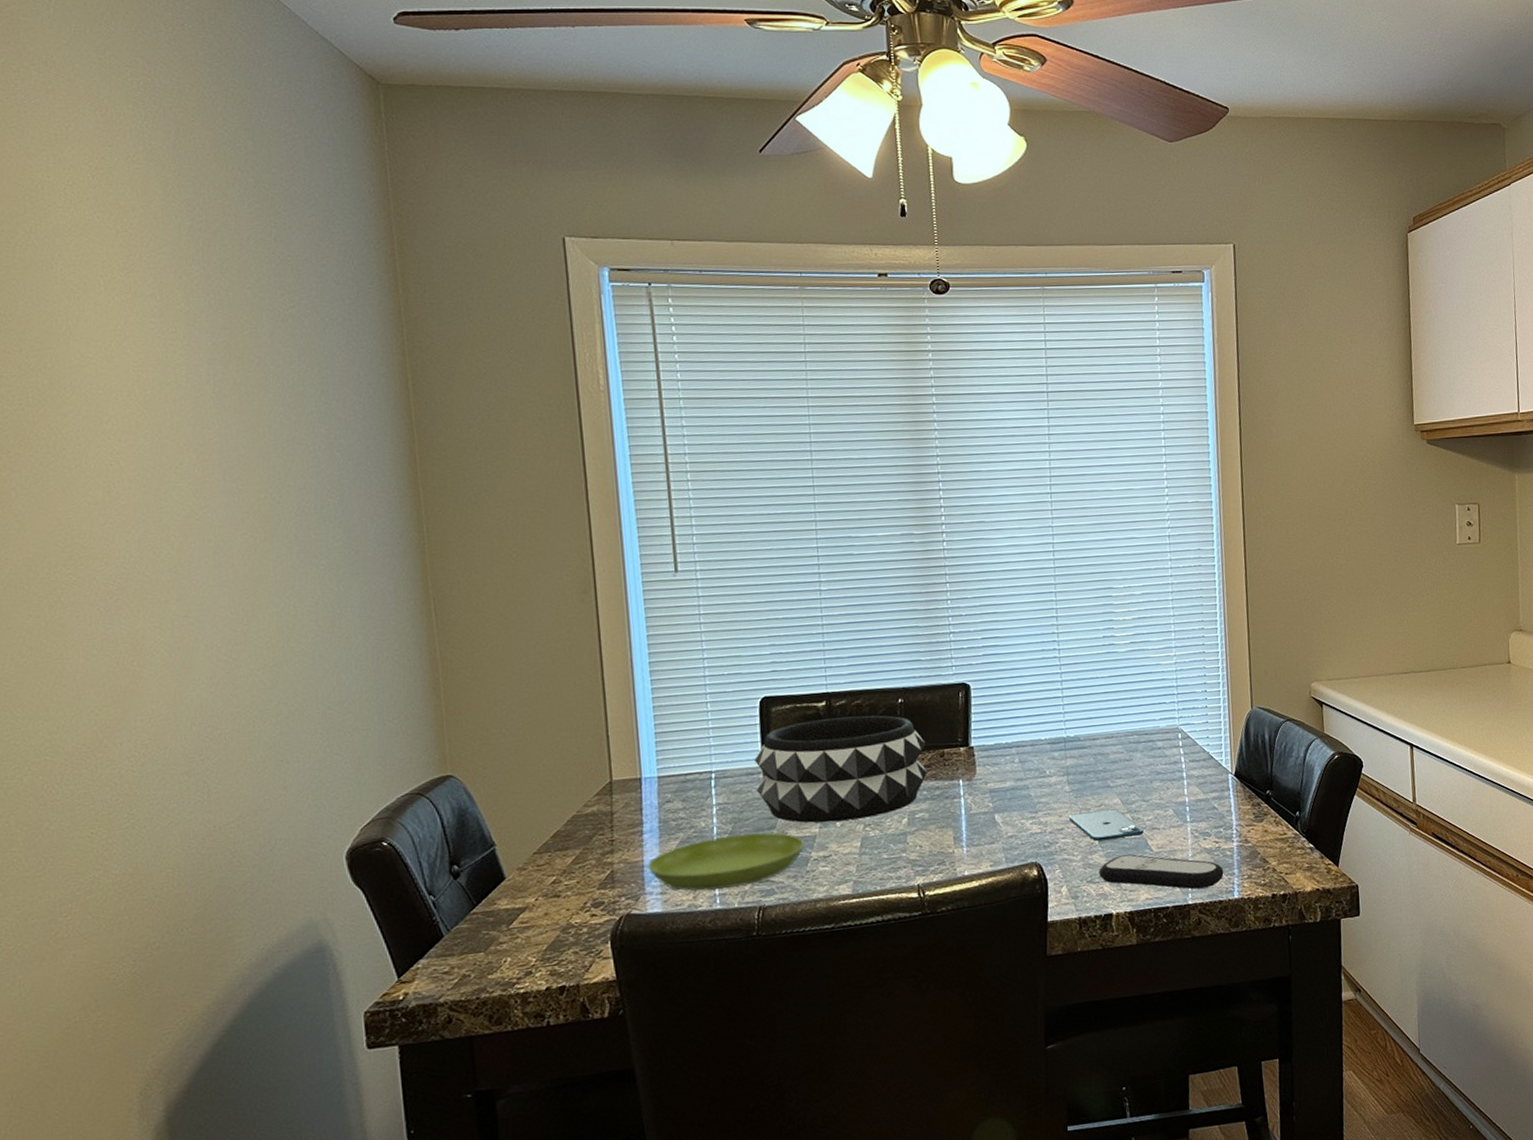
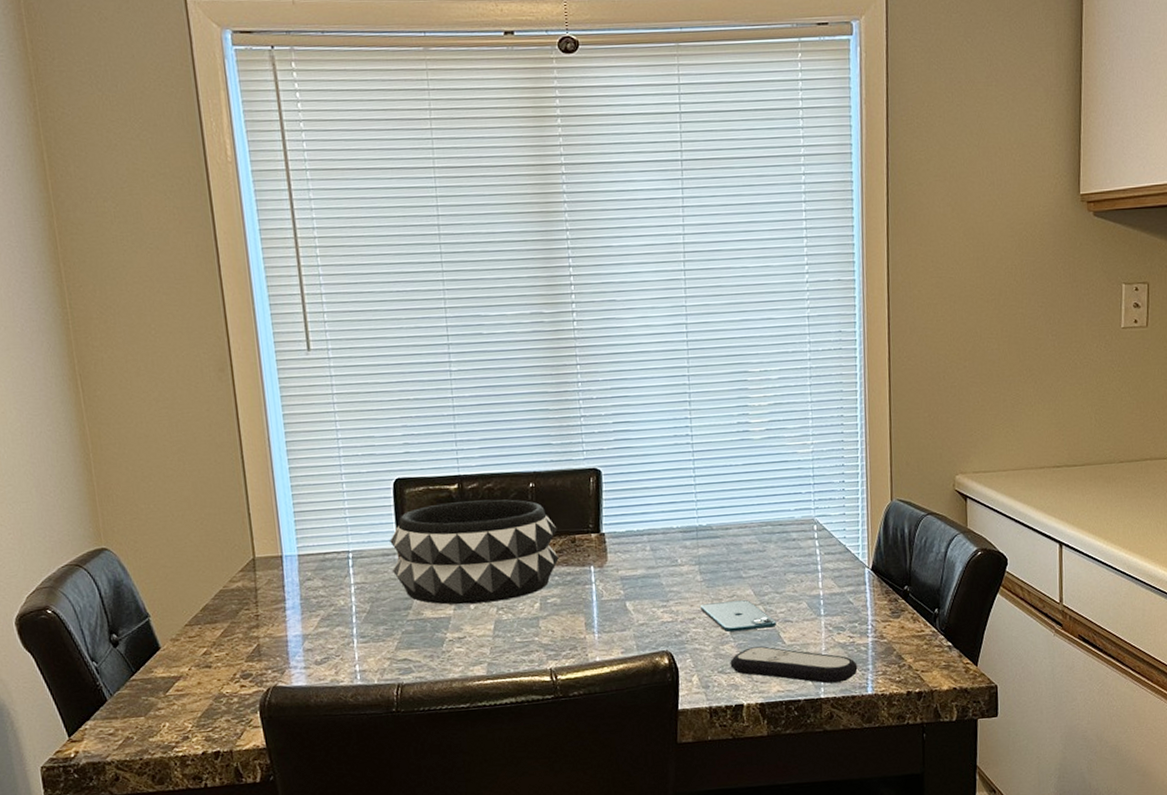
saucer: present [647,833,805,891] -> none [291,613,440,667]

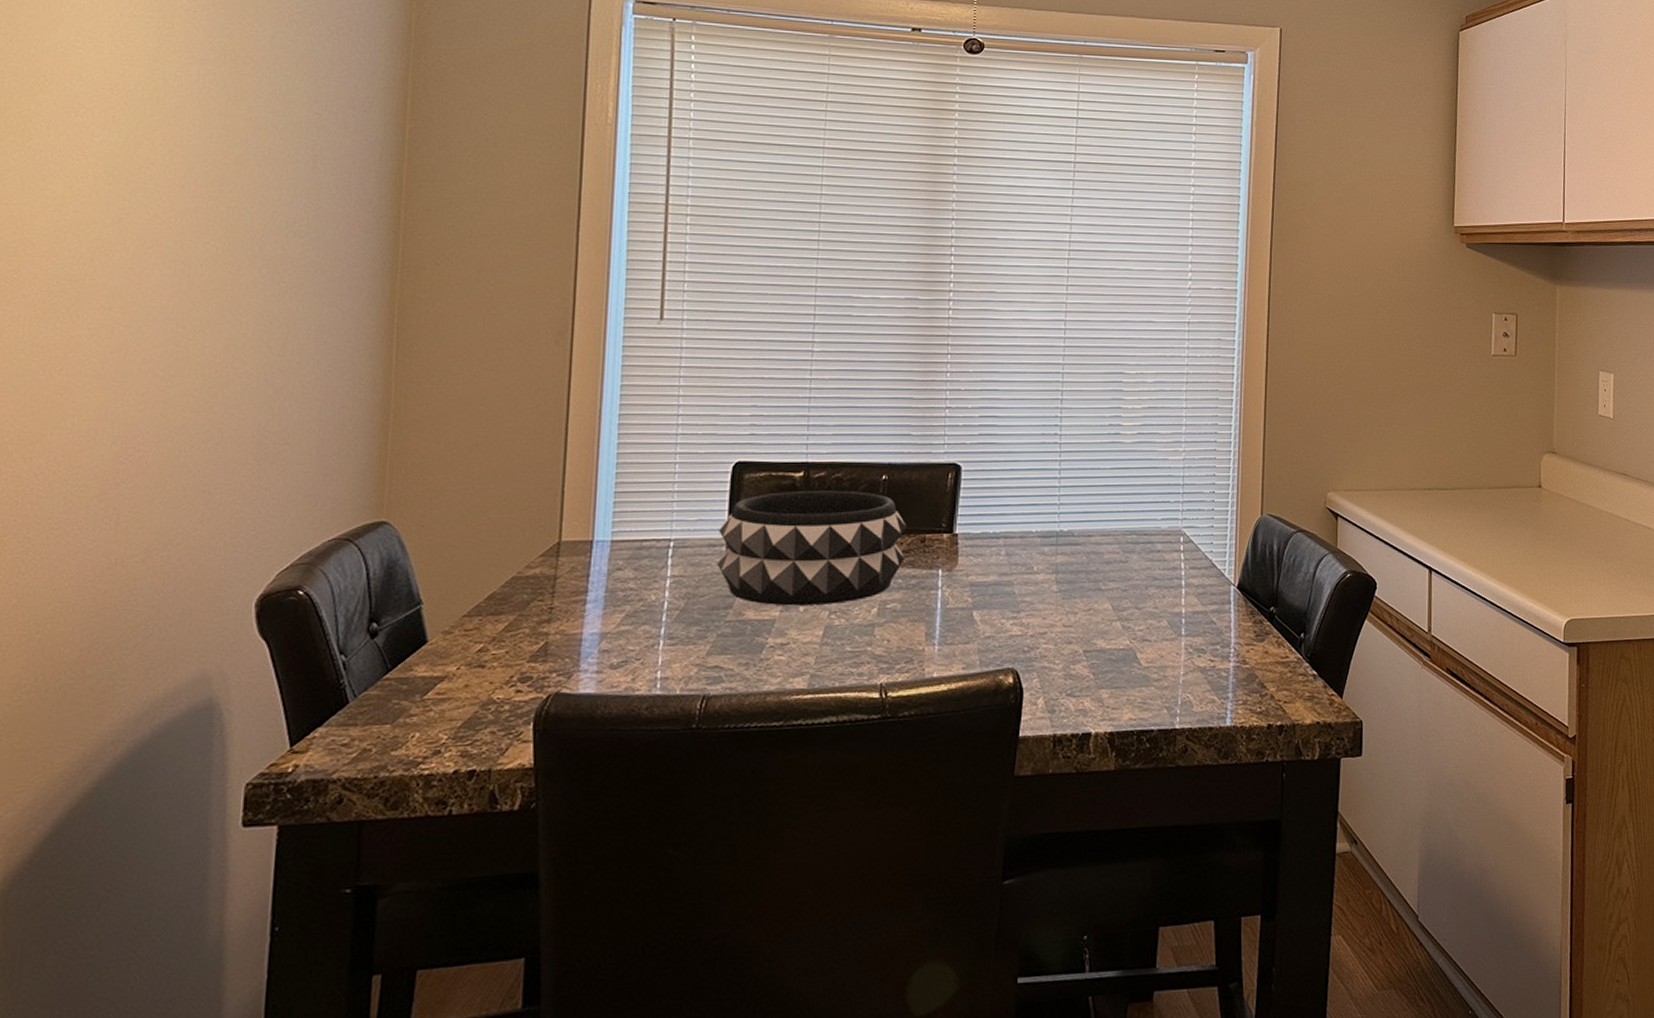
smartphone: present [701,599,776,632] -> none [1054,614,1134,649]
remote control: present [730,646,858,684] -> none [1080,667,1217,712]

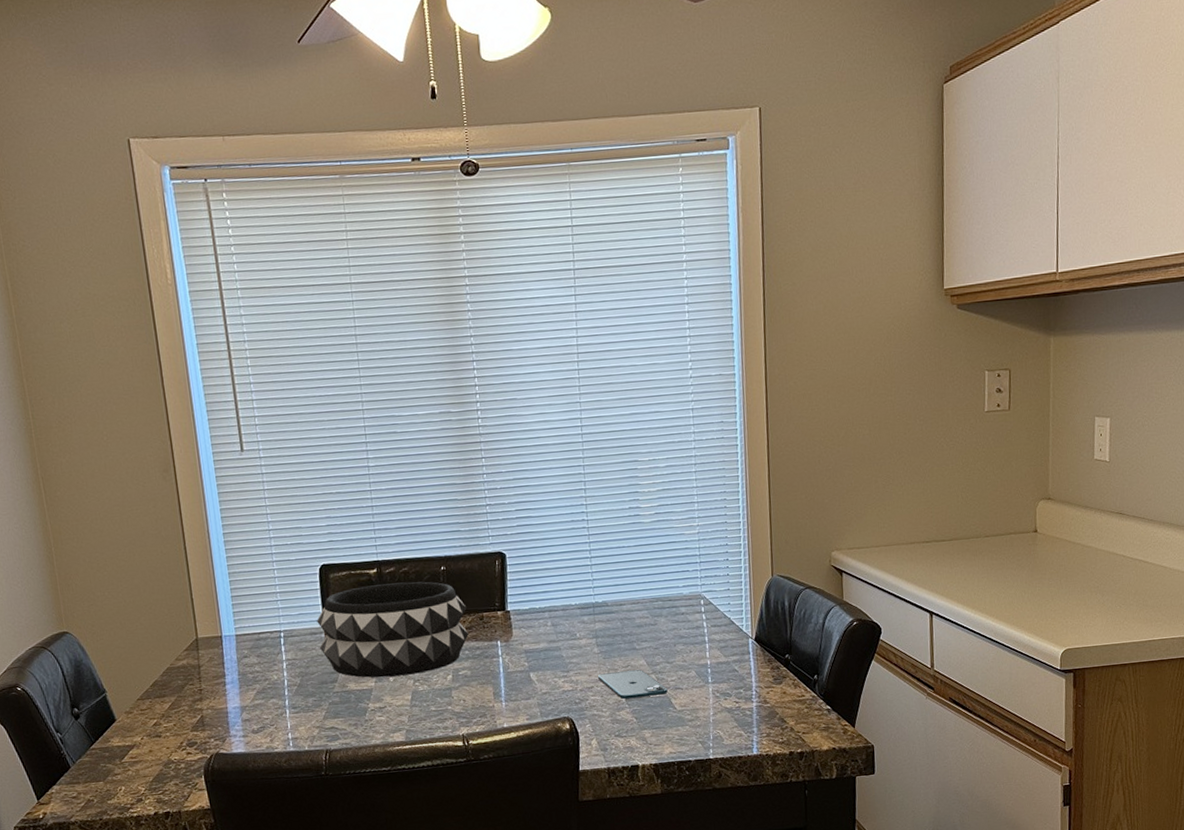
smartphone: none [1054,614,1134,649] -> present [598,669,668,699]

